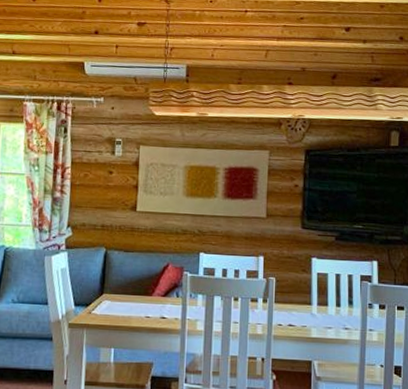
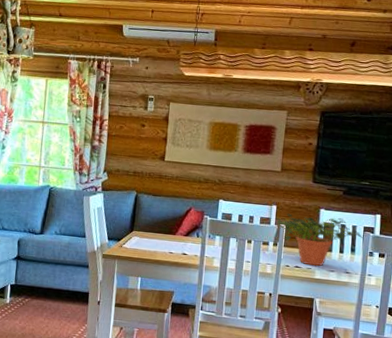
potted plant: none [263,264,360,324] -> present [275,213,363,267]

